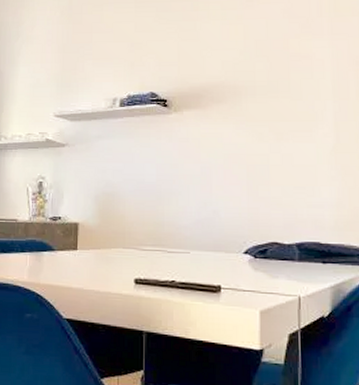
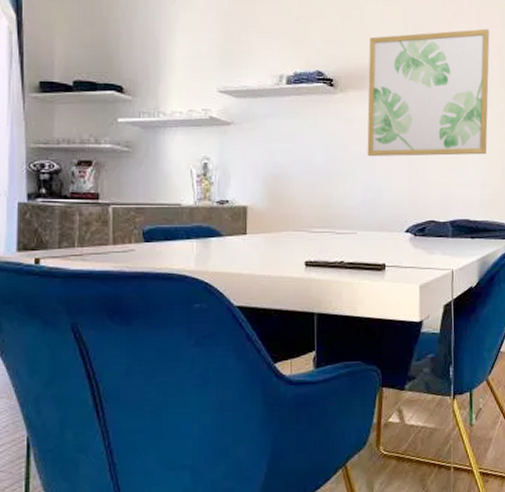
wall art: none [202,39,345,176] -> present [367,28,490,157]

